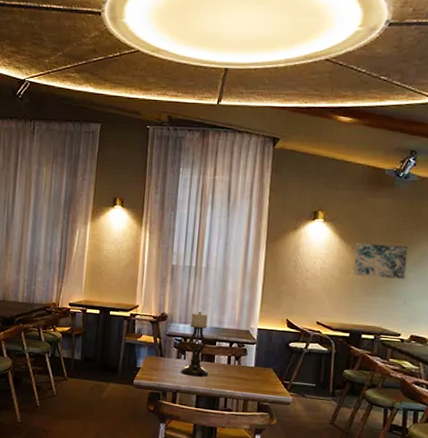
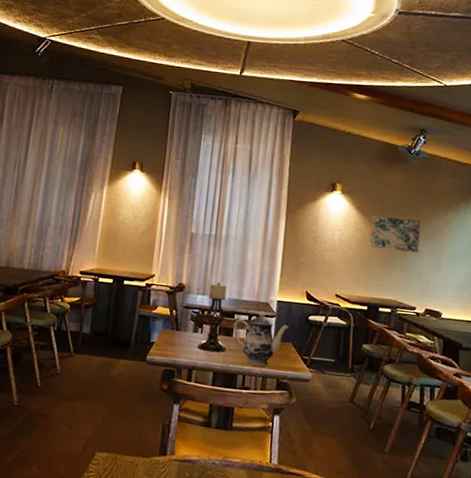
teapot: none [215,339,269,390] -> present [233,311,288,366]

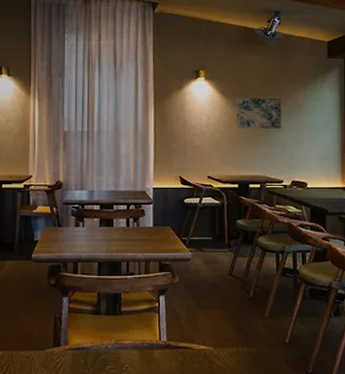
candle holder: present [197,282,229,353] -> none [80,176,108,244]
teapot: present [233,311,288,366] -> none [114,200,166,251]

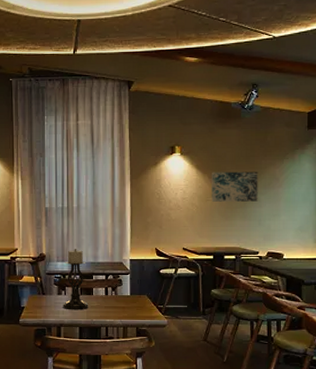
candle holder: none [80,176,108,244] -> present [63,249,89,310]

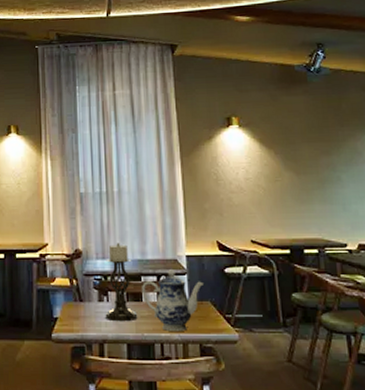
teapot: none [93,270,142,318] -> present [142,270,203,331]
wall art: present [212,171,258,202] -> none [278,144,339,182]

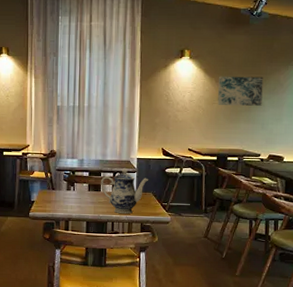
candle holder: present [105,243,138,322] -> none [71,147,96,206]
wall art: none [278,144,339,182] -> present [218,76,264,106]

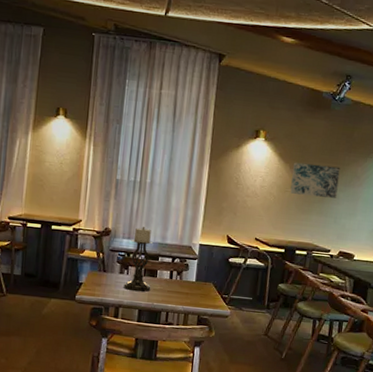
candle holder: none [71,147,96,206] -> present [123,227,154,292]
teapot: present [101,168,148,214] -> none [157,254,210,304]

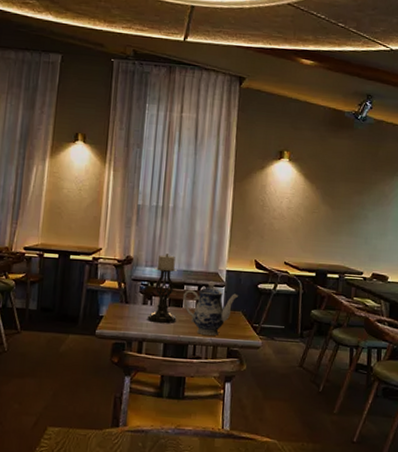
teapot: none [157,254,210,304] -> present [183,281,238,336]
wall art: present [290,162,341,198] -> none [318,182,368,218]

